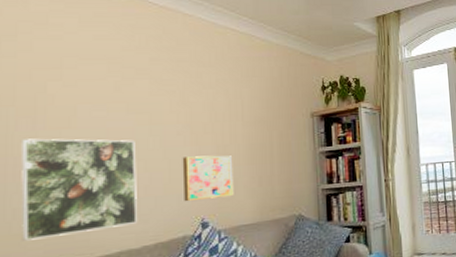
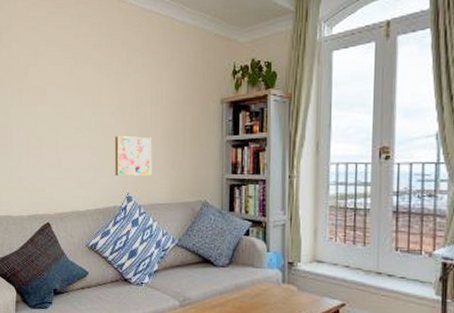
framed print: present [20,138,137,241] -> none [14,113,83,193]

